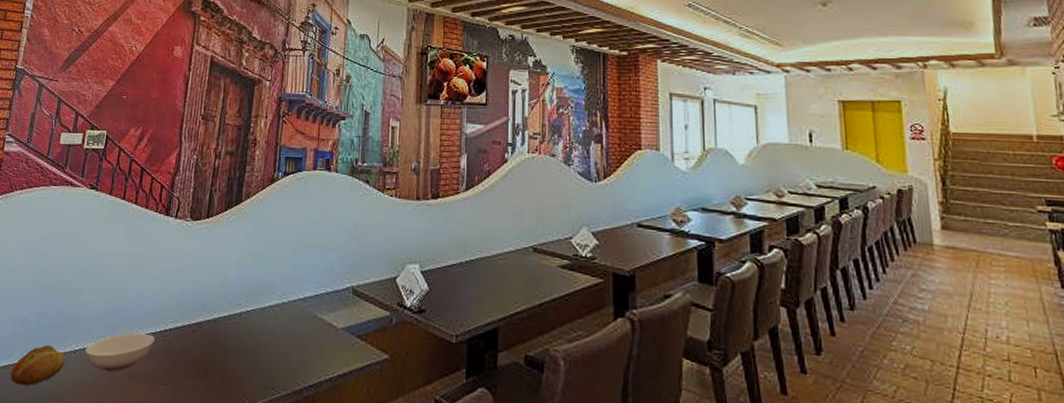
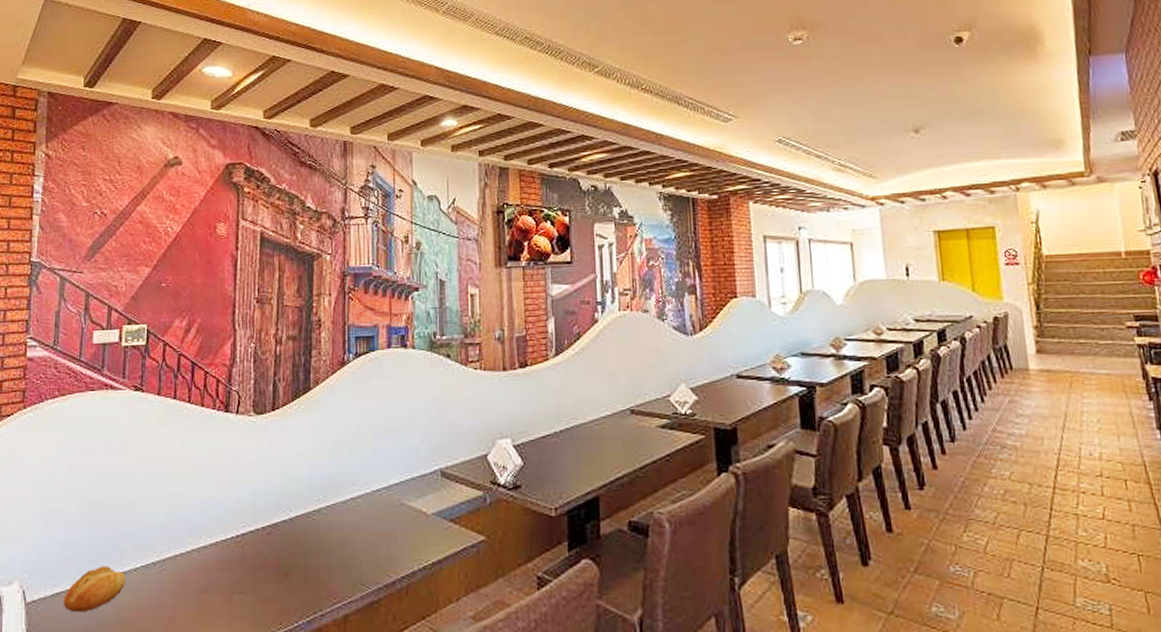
bowl: present [85,332,155,372] -> none [148,541,226,587]

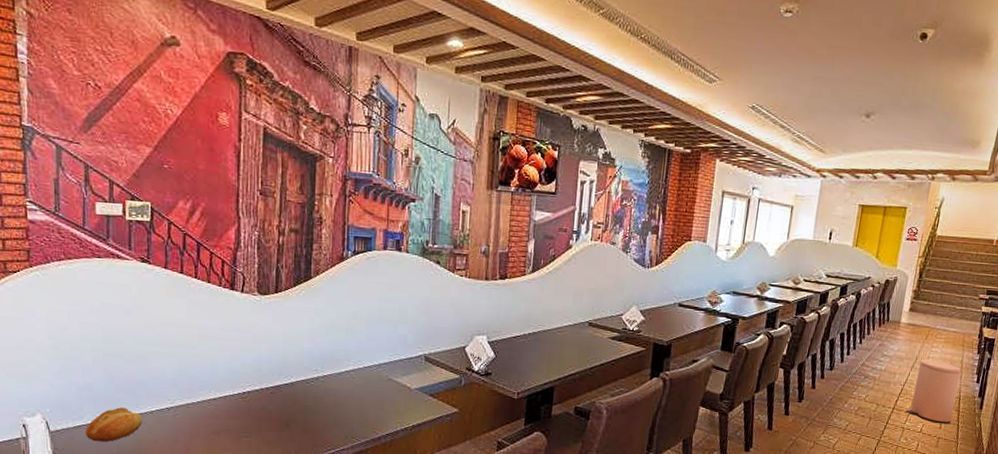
pedal bin: none [1071,415,1144,504] -> present [905,359,962,424]

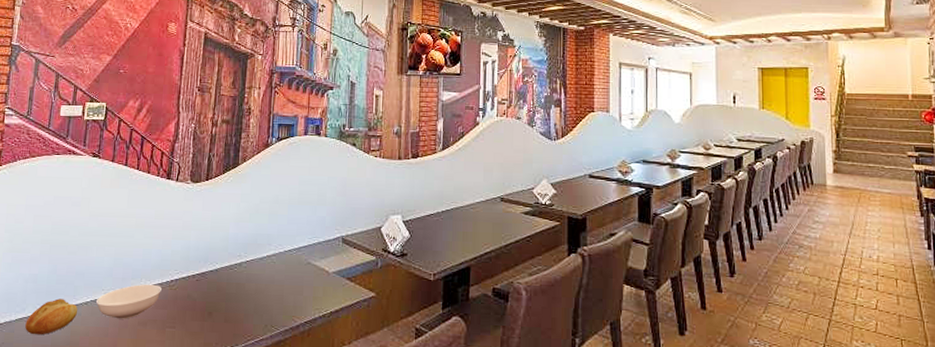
bowl: none [163,395,233,429] -> present [96,284,162,319]
pedal bin: present [905,359,962,424] -> none [853,225,910,299]

